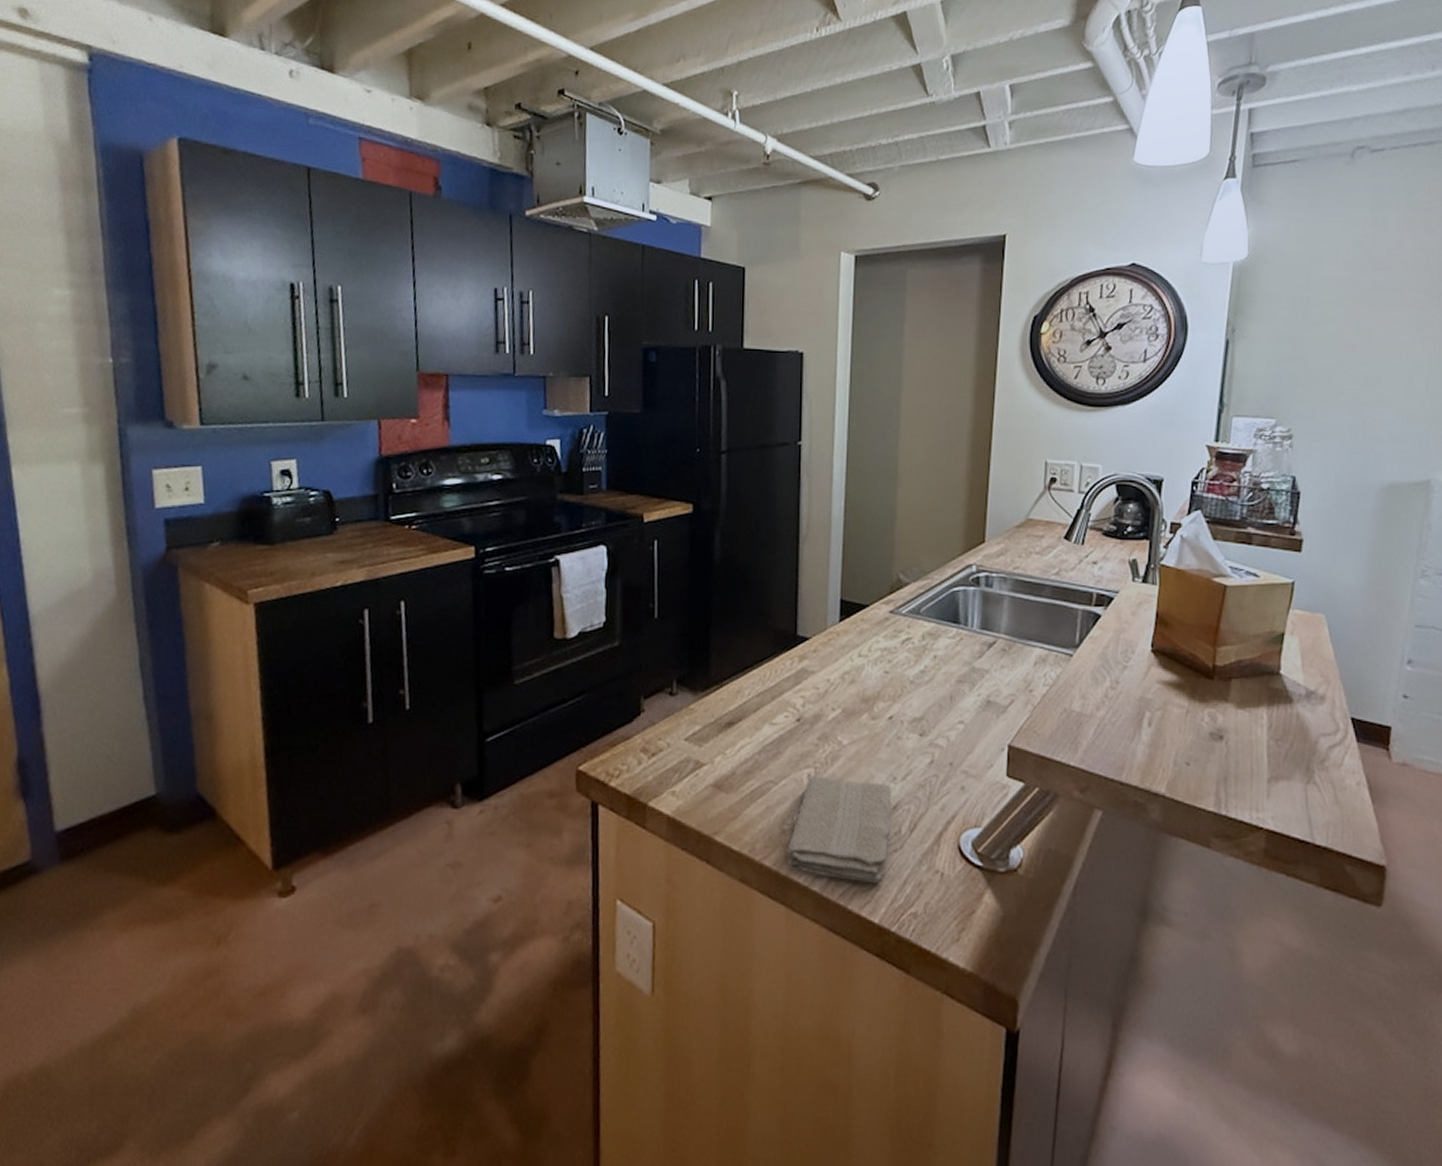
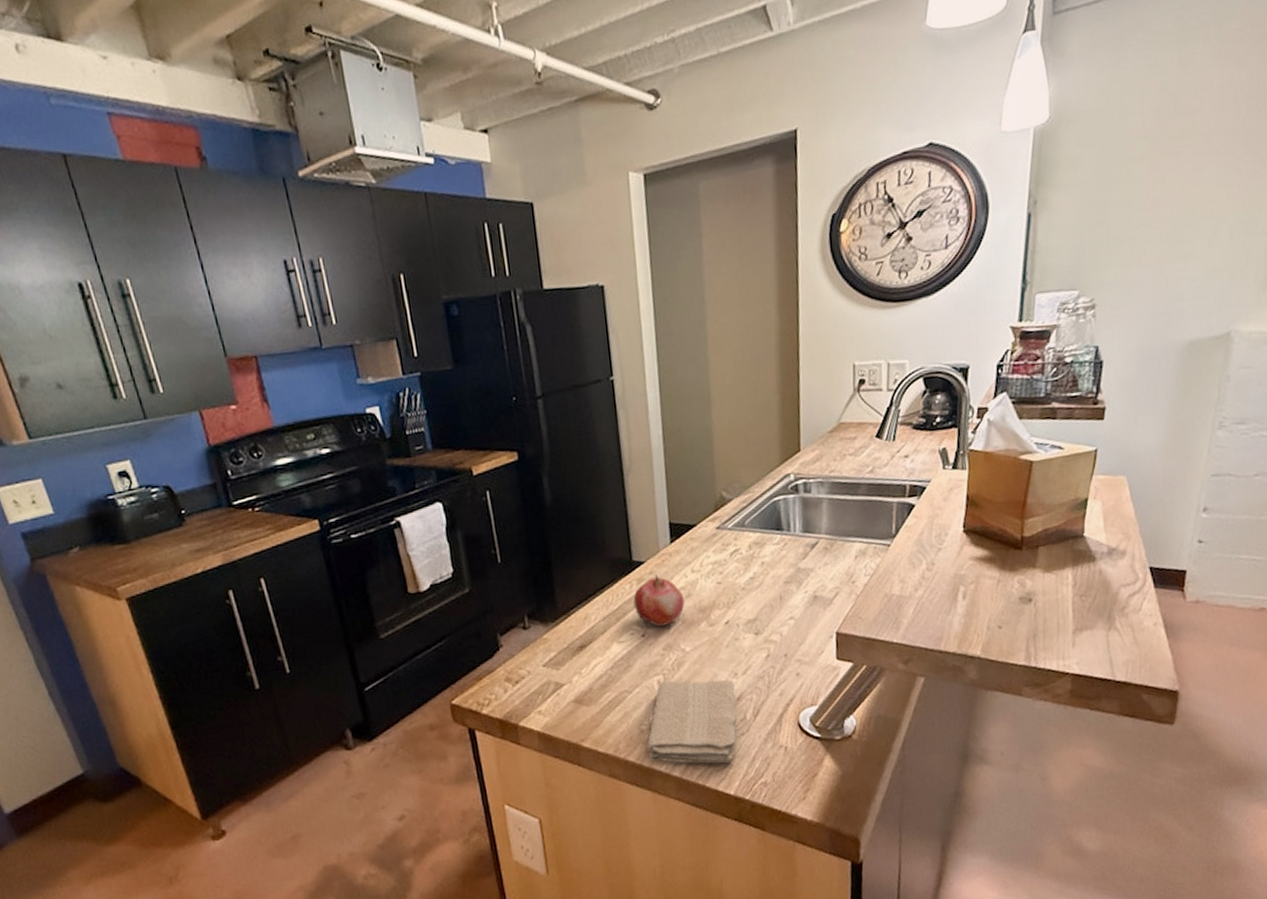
fruit: none [792,652,847,712] -> present [633,573,685,627]

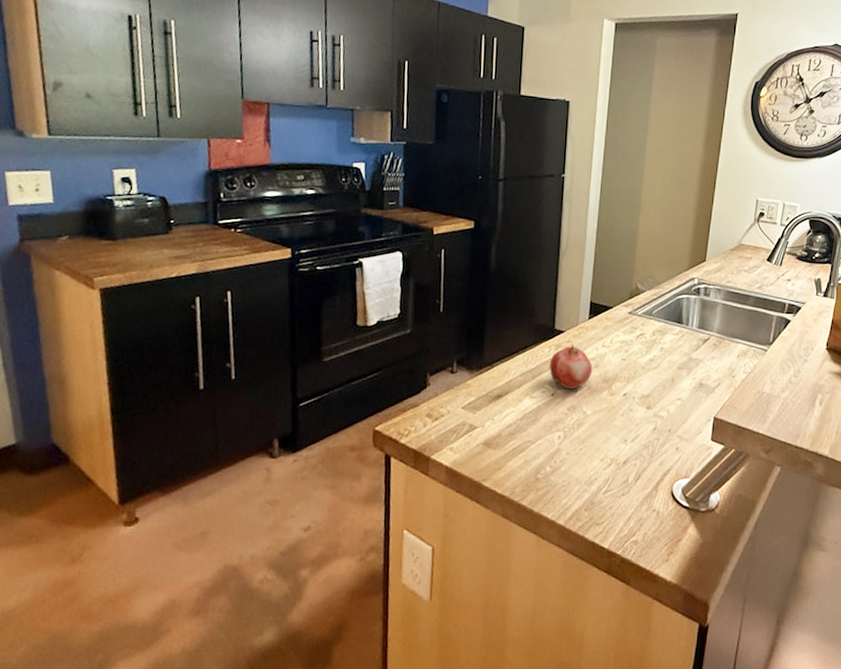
washcloth: present [647,679,737,764] -> none [539,437,623,518]

